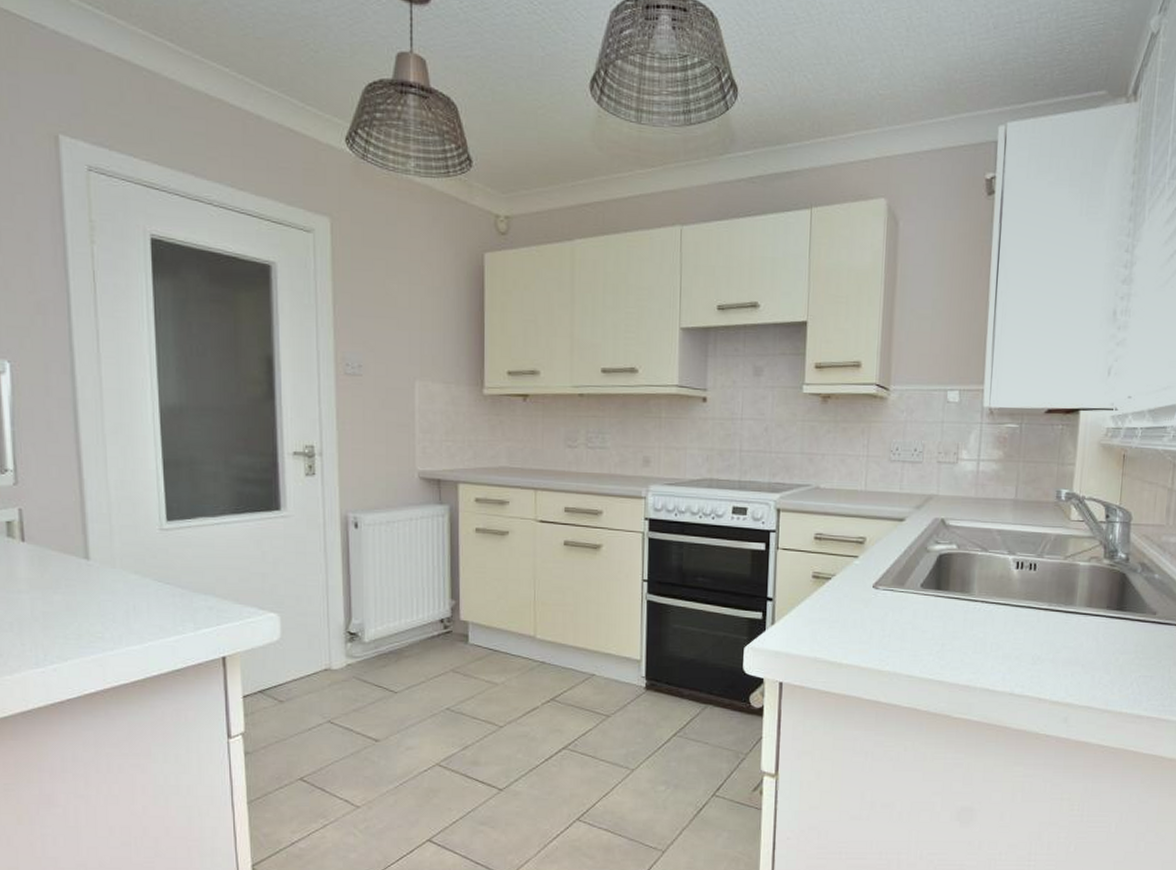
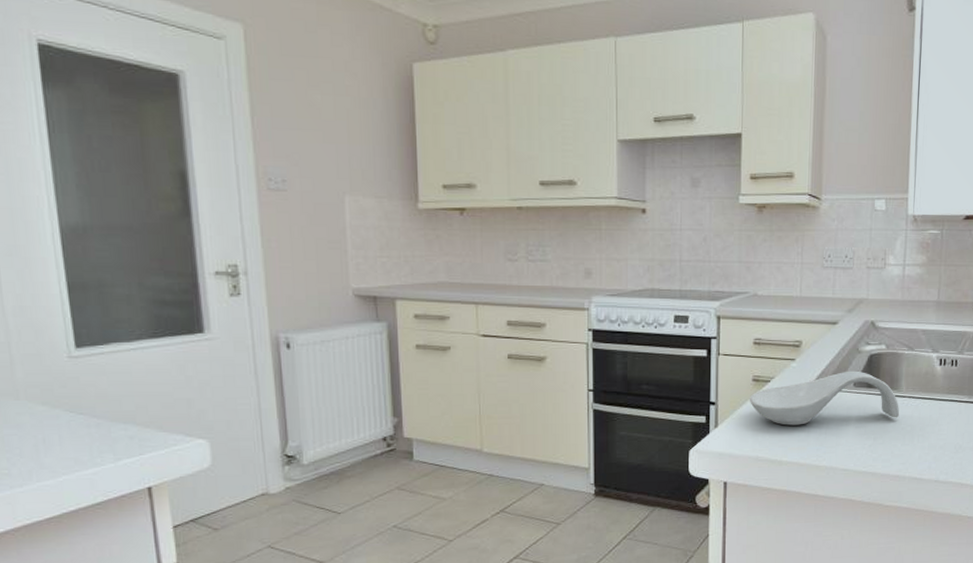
spoon rest: none [809,570,971,626] -> present [750,370,900,426]

